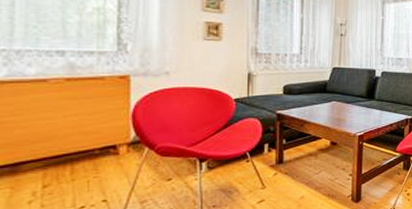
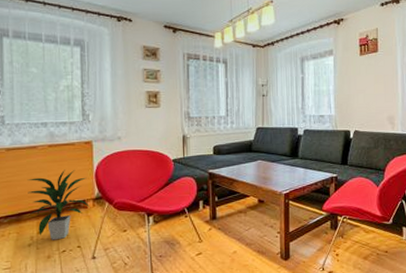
indoor plant: none [30,108,124,195] -> present [27,169,91,240]

